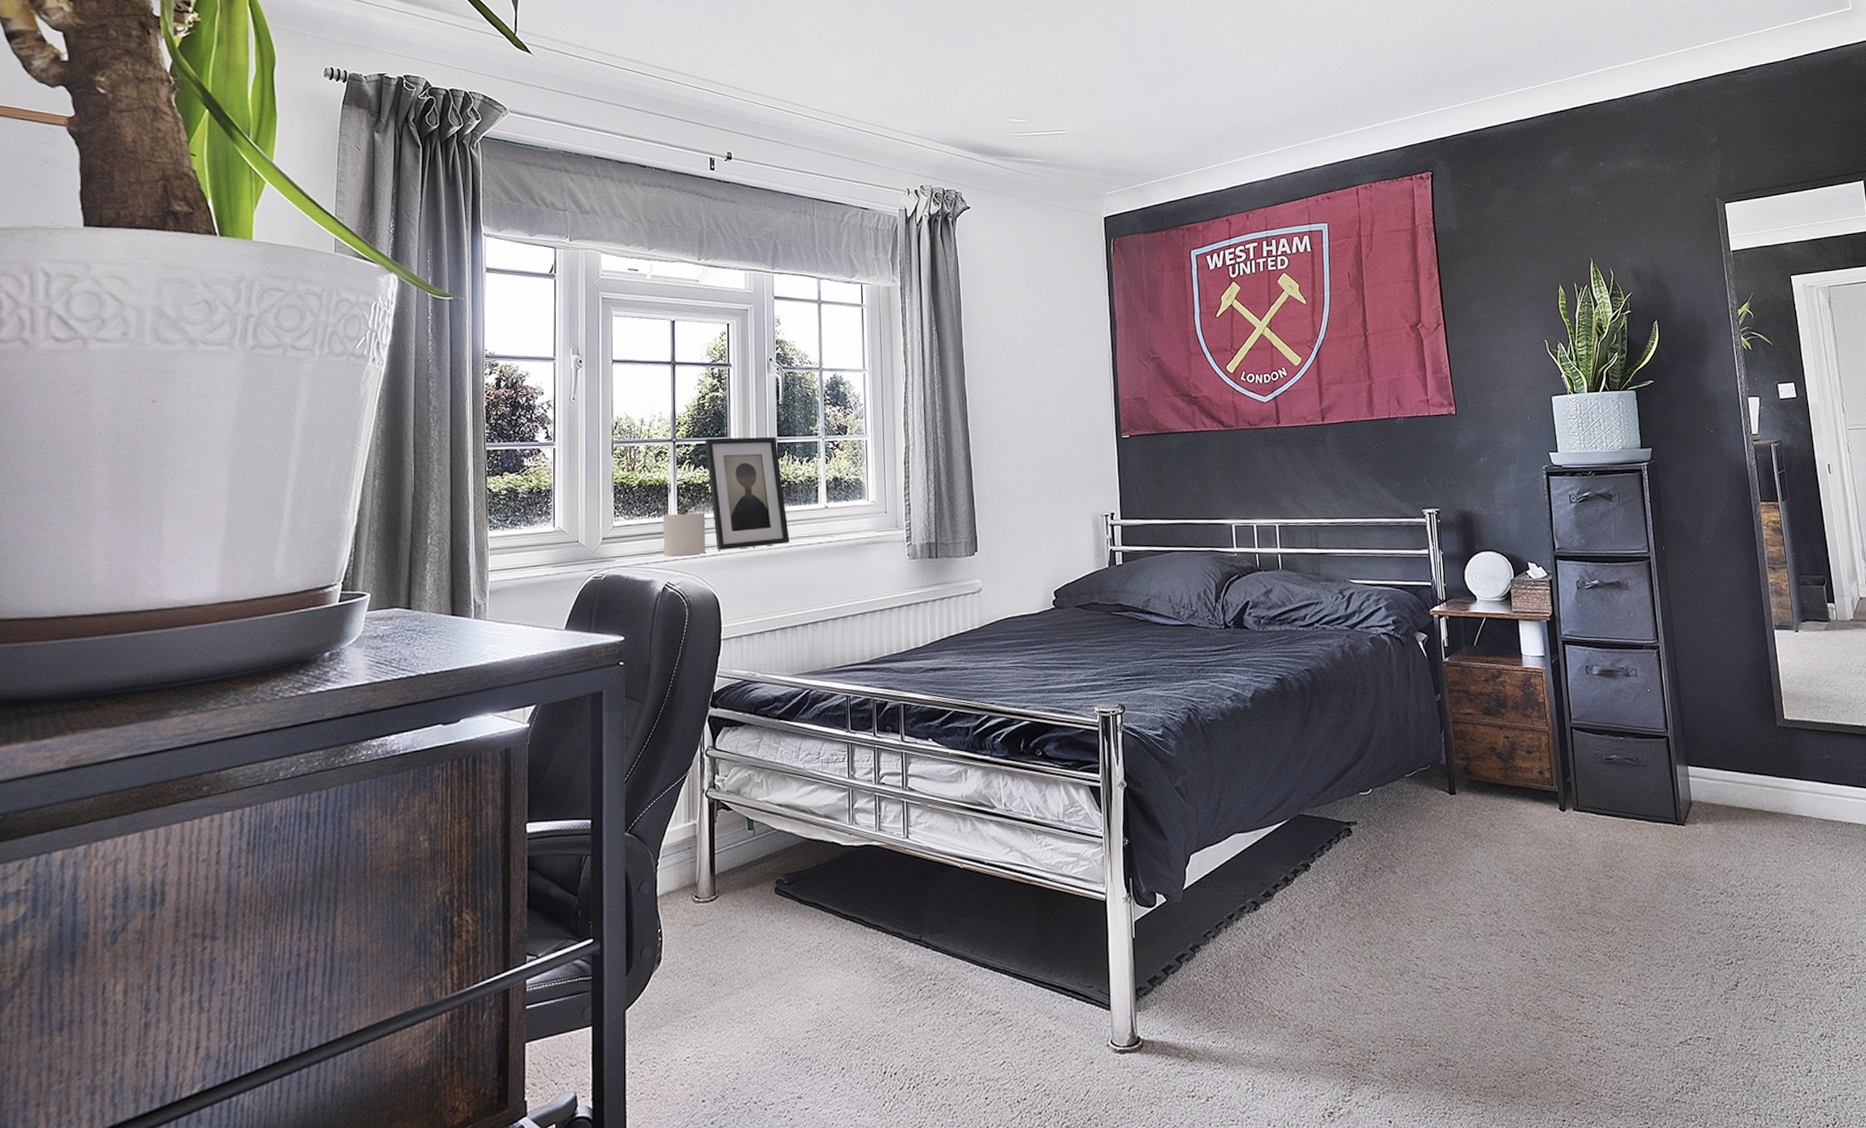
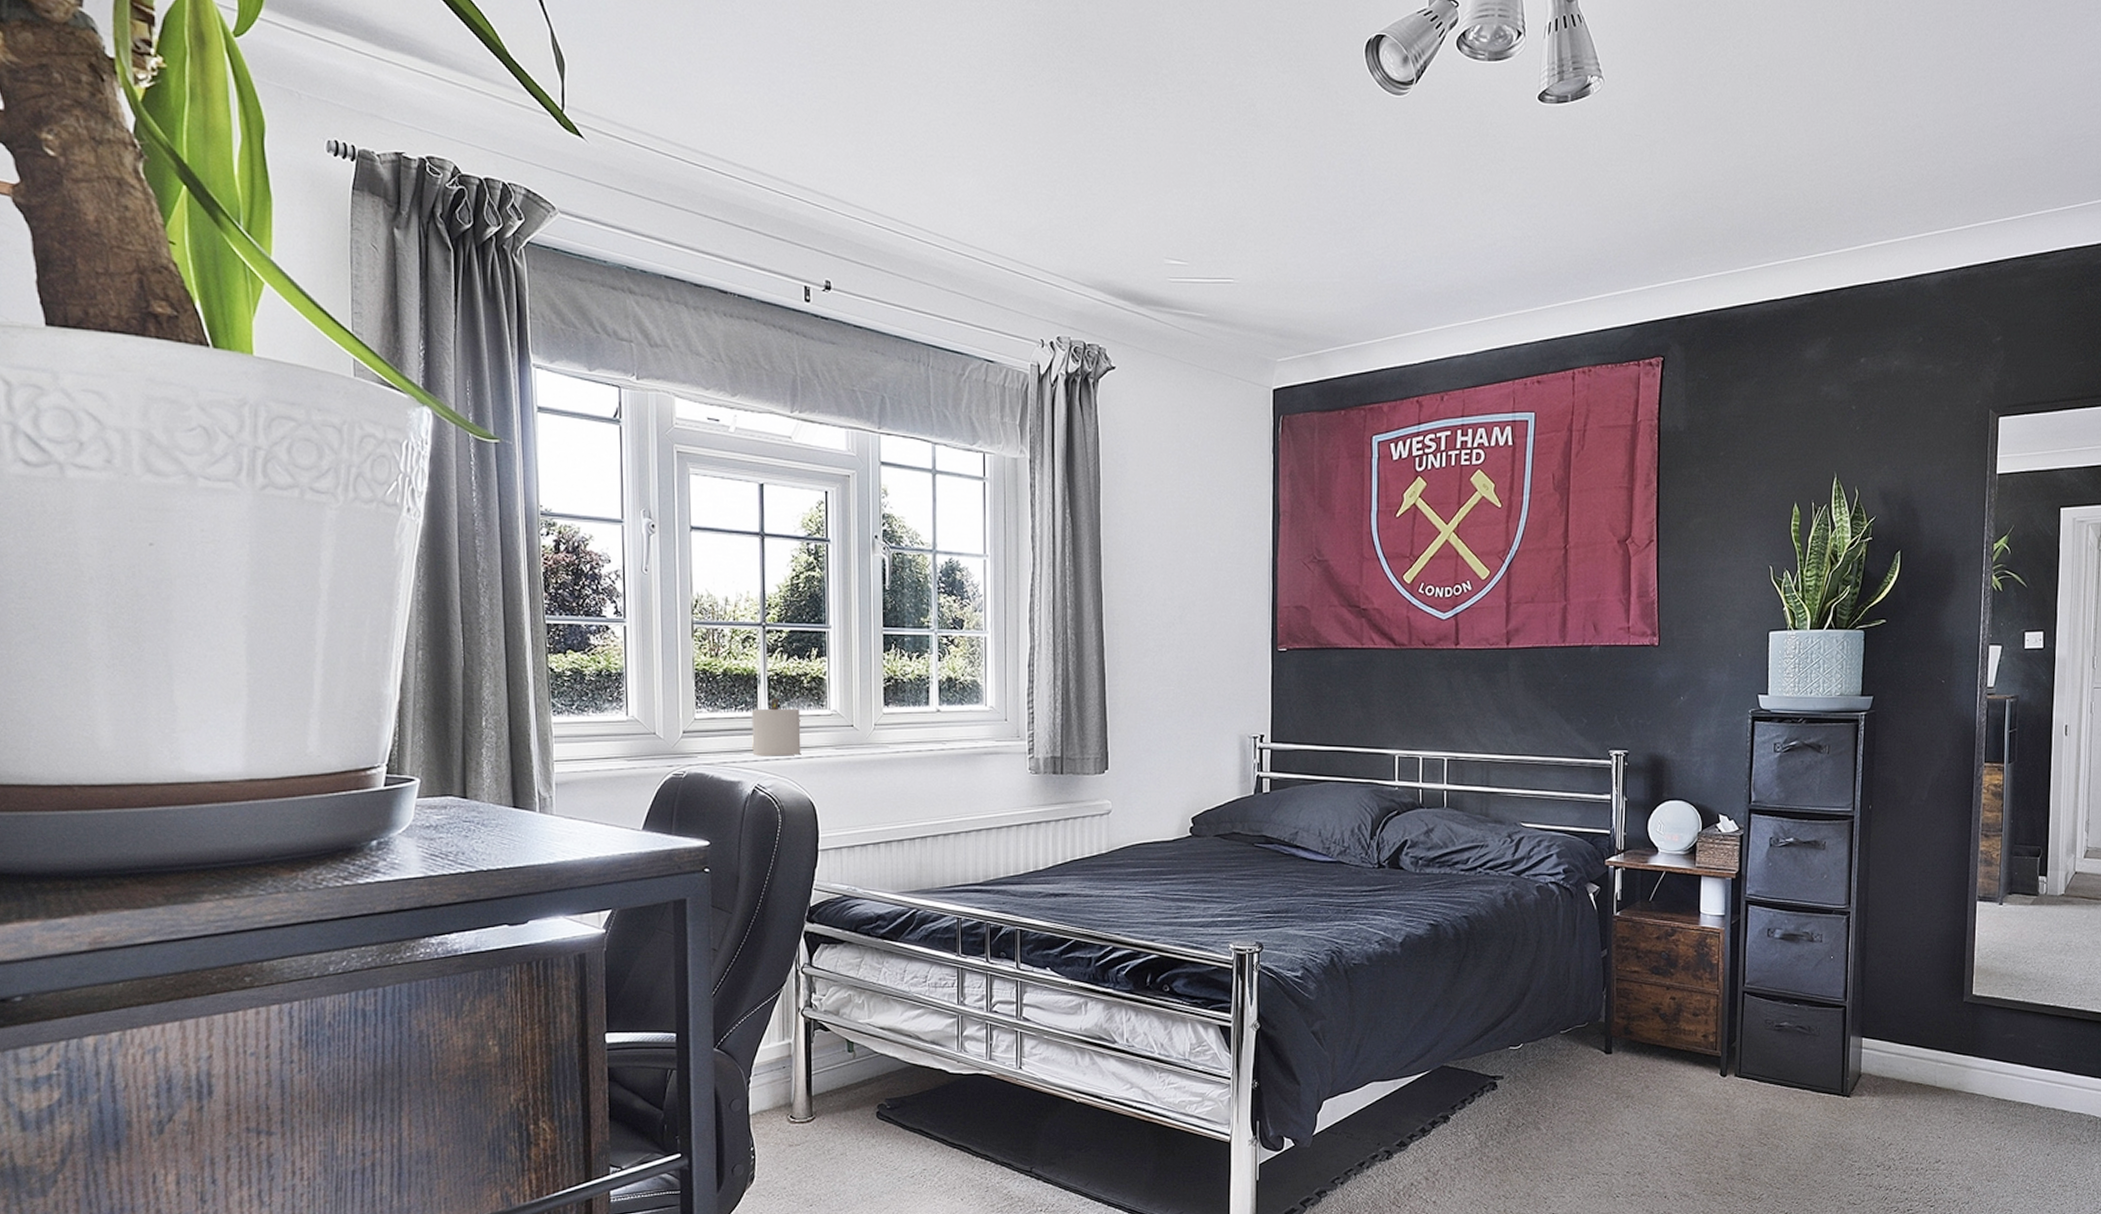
picture frame: present [705,436,789,551] -> none [800,625,896,752]

